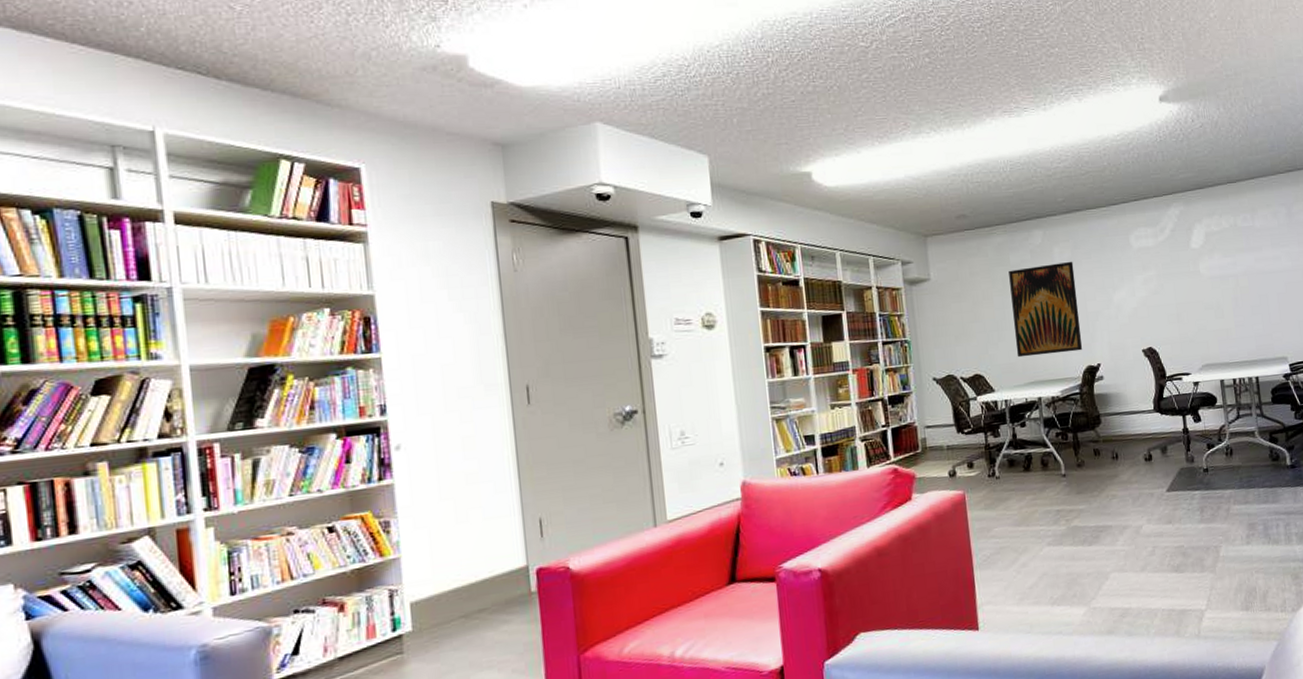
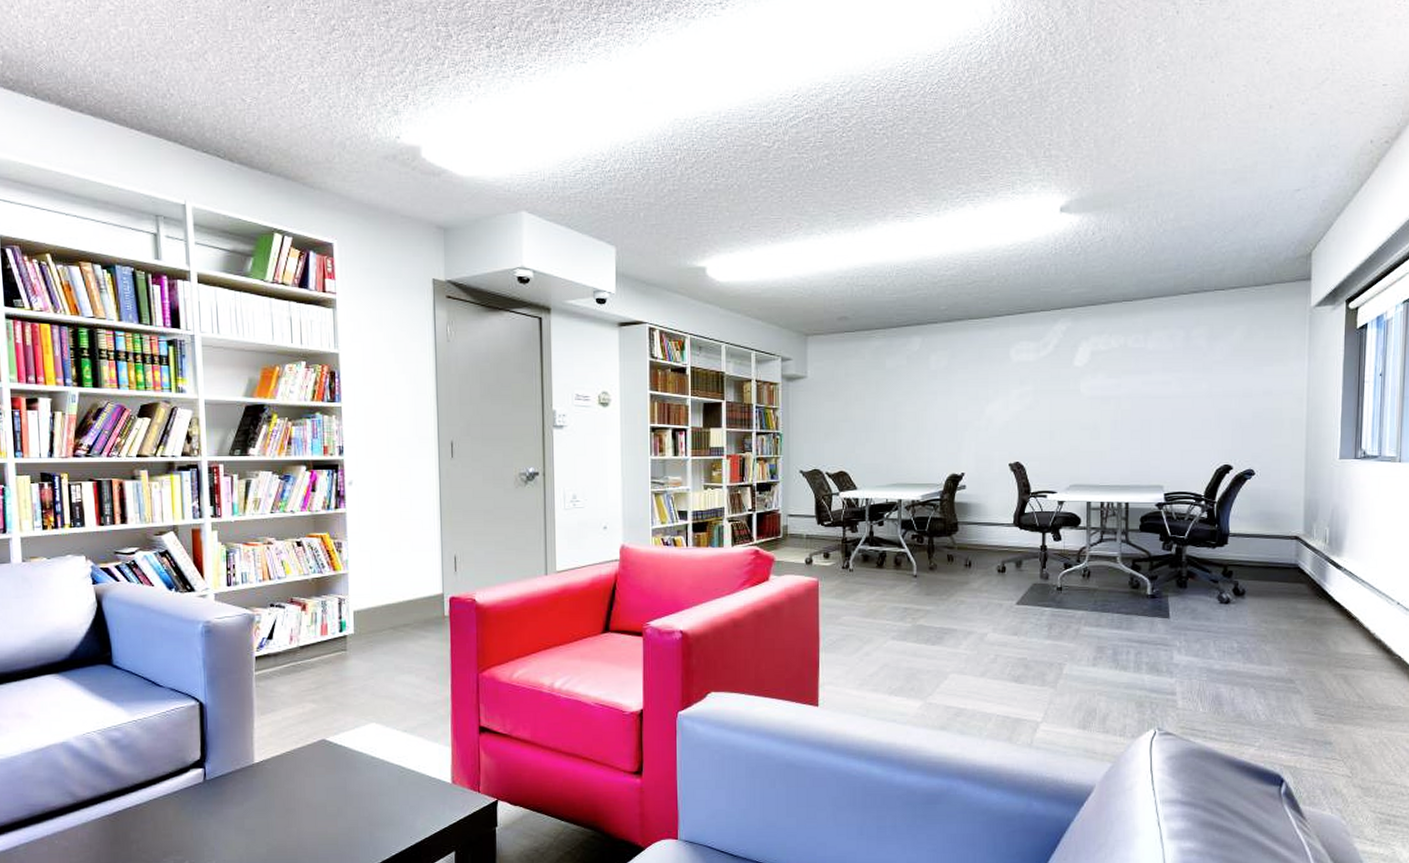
wall art: present [1008,261,1083,358] -> none [882,369,949,459]

